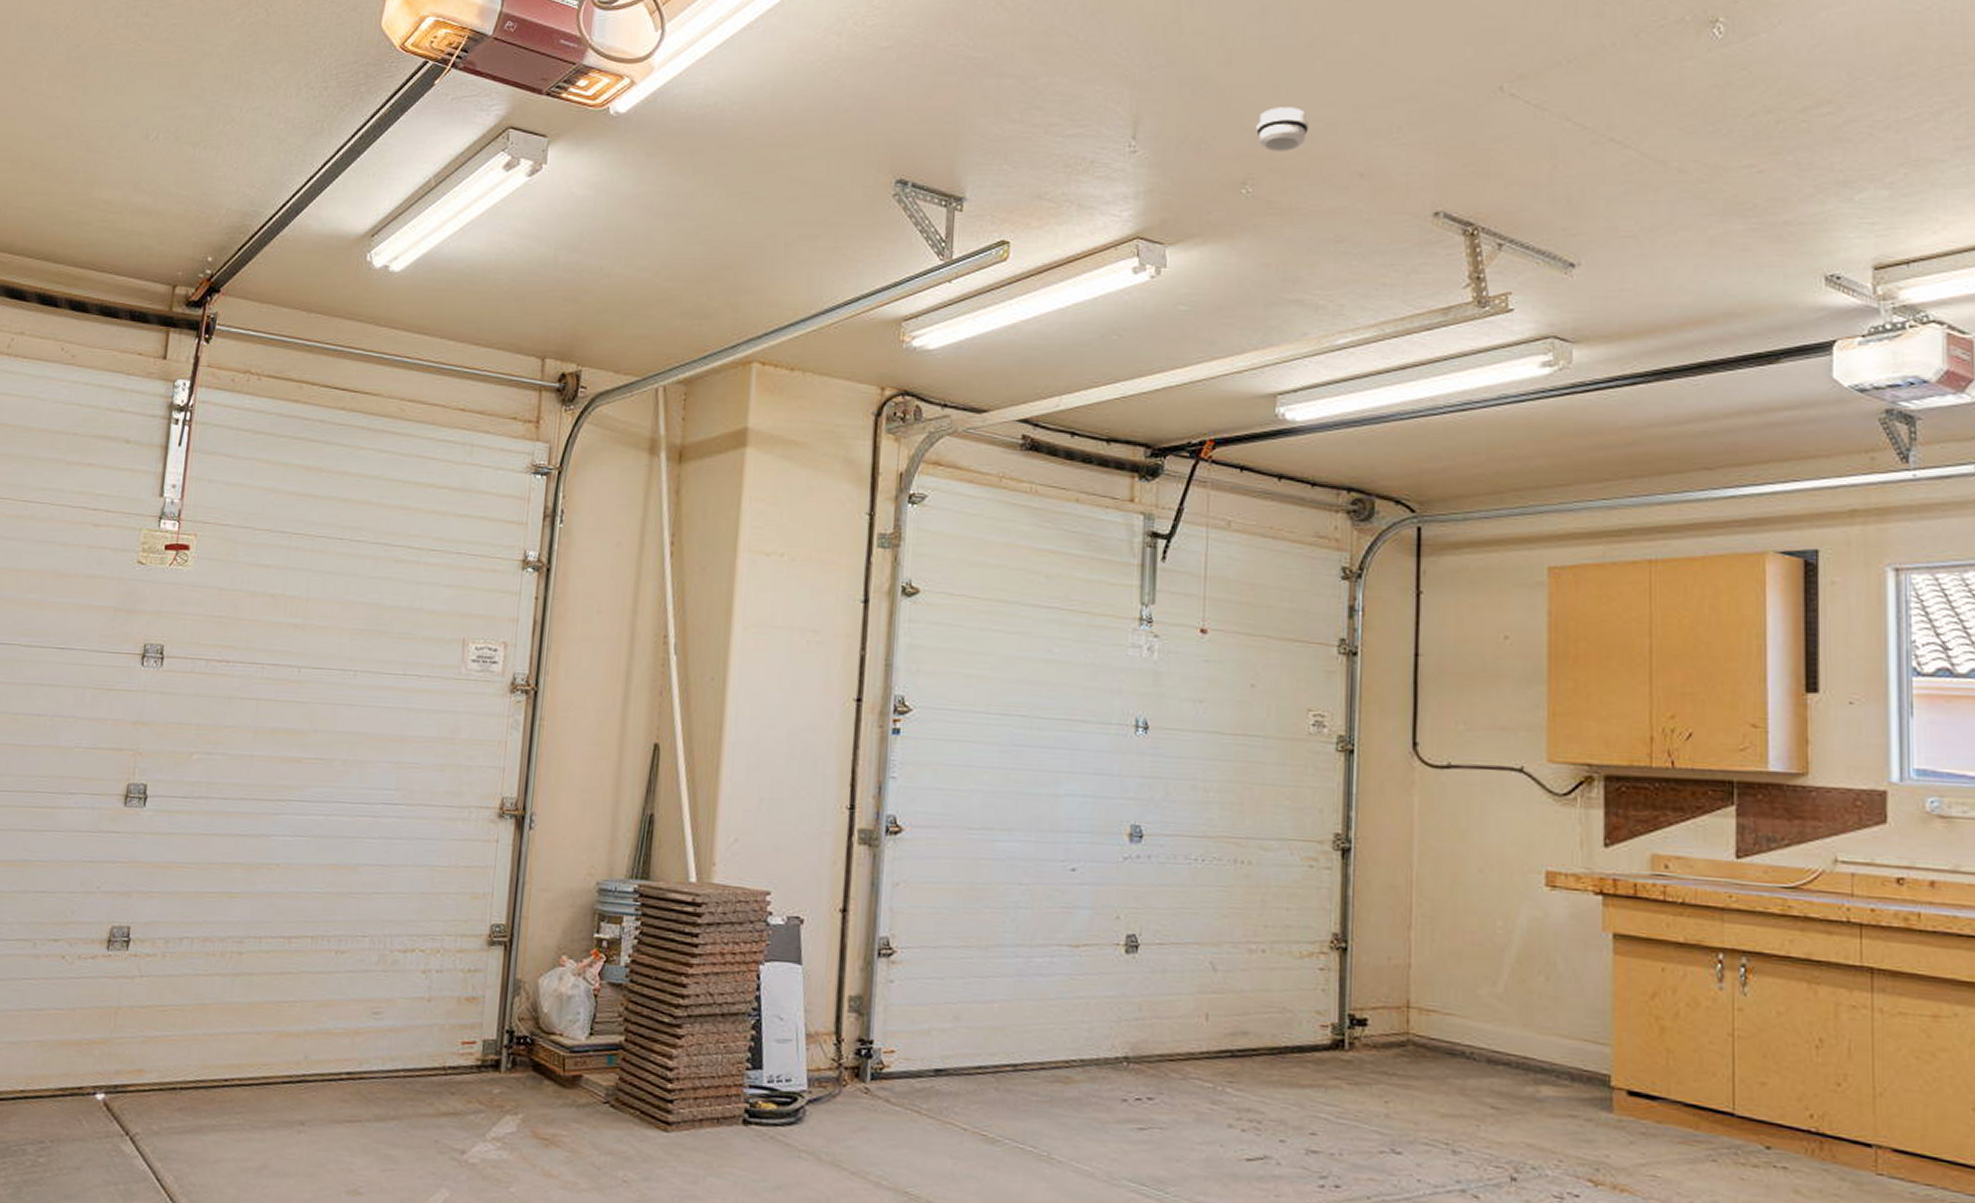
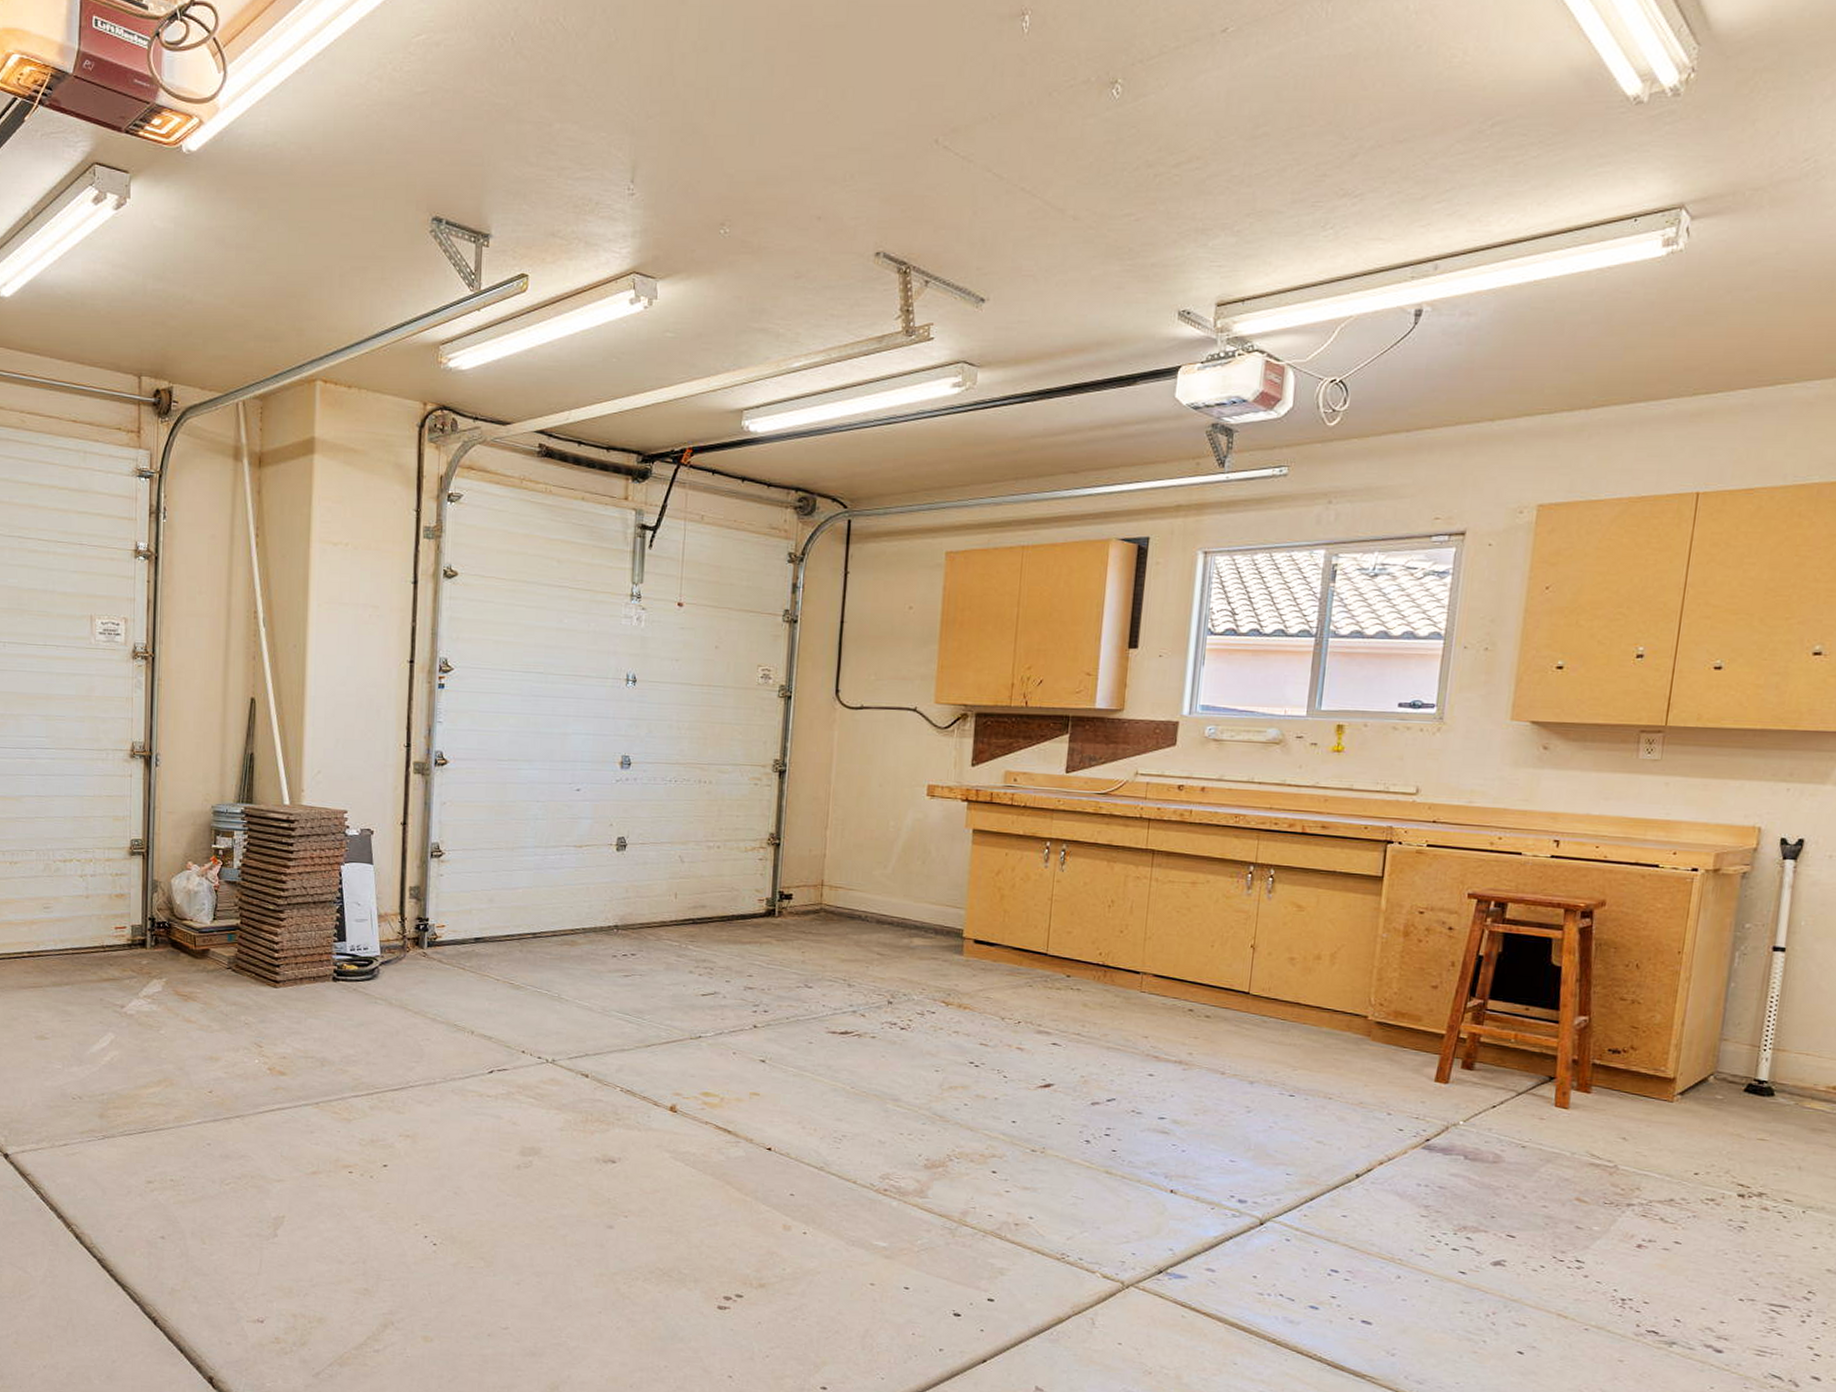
smoke detector: present [1256,107,1309,151] -> none [734,155,778,196]

